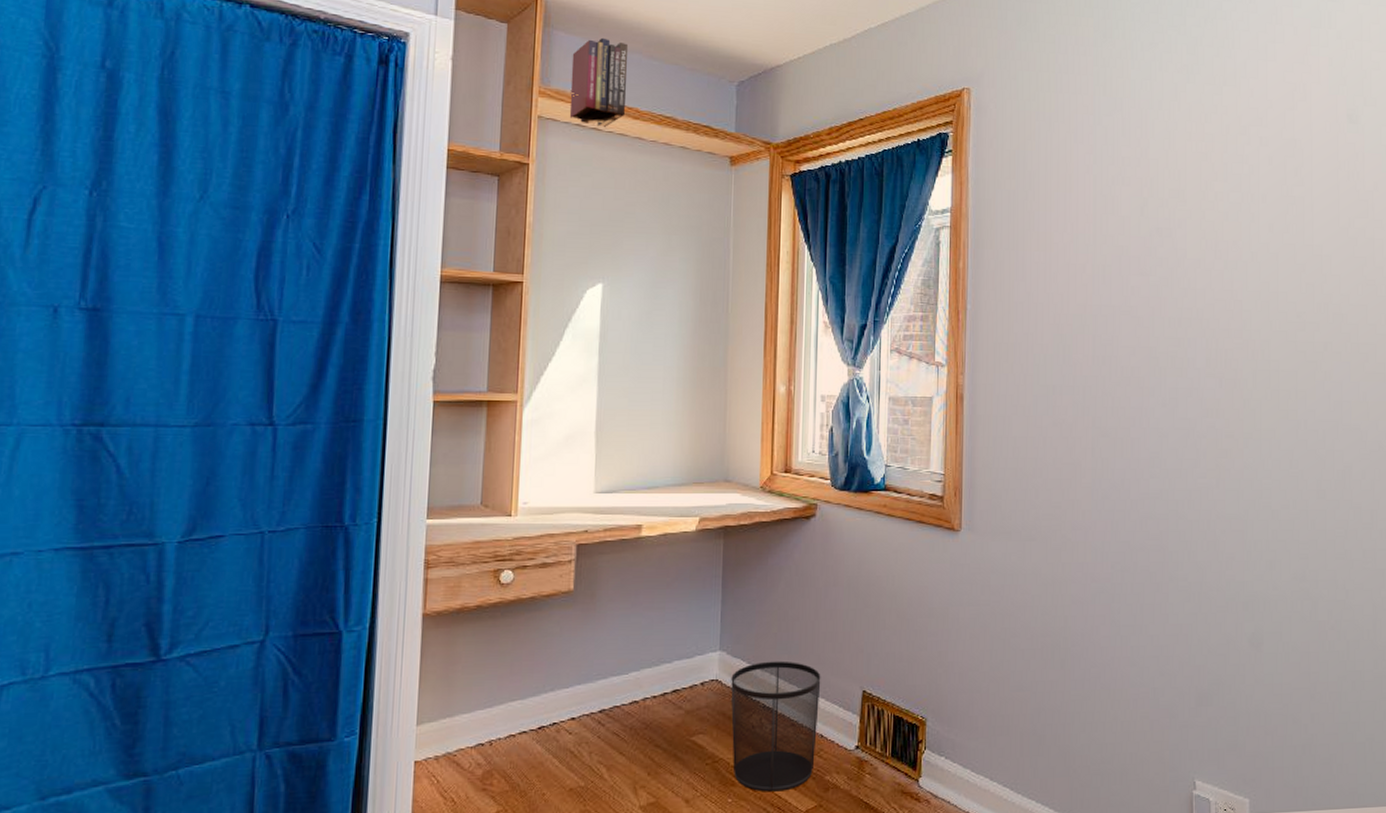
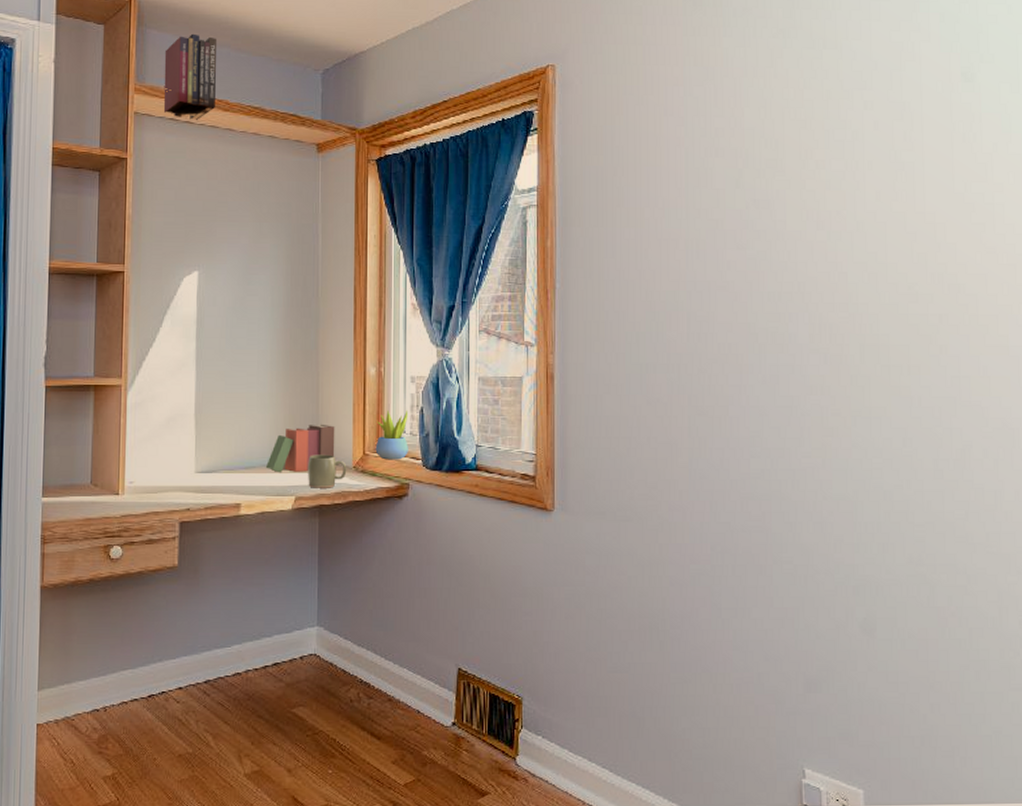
books: none [670,444,743,494] -> present [266,425,335,473]
mug: none [712,474,754,509] -> present [307,454,347,488]
waste bin: present [731,661,821,792] -> none [329,637,417,765]
succulent plant: none [783,428,818,480] -> present [375,409,409,460]

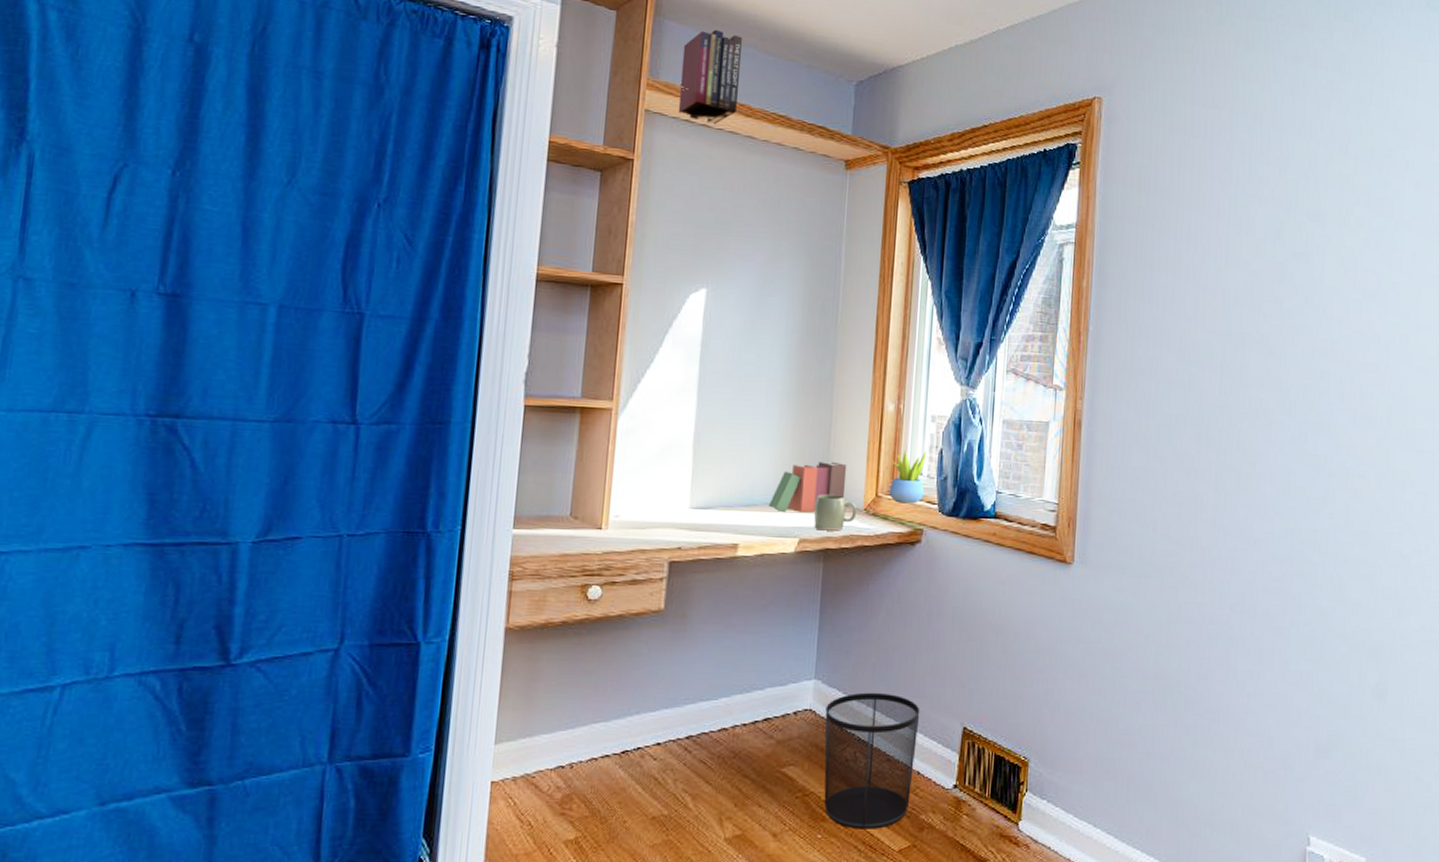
waste bin: none [329,637,417,765] -> present [824,692,920,829]

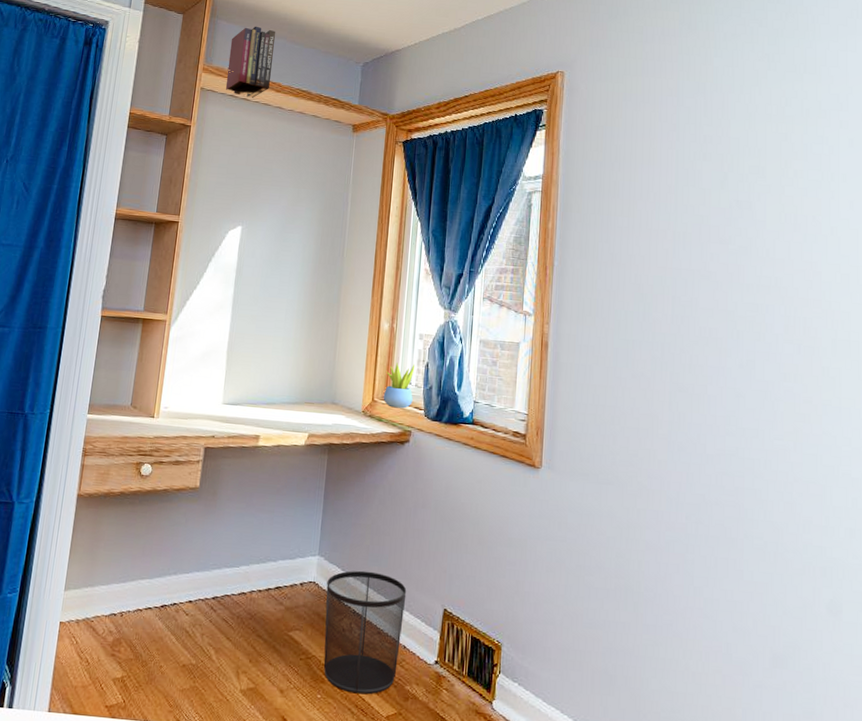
books: present [769,462,847,513] -> none [285,370,349,412]
mug: present [813,494,857,531] -> none [321,397,357,429]

